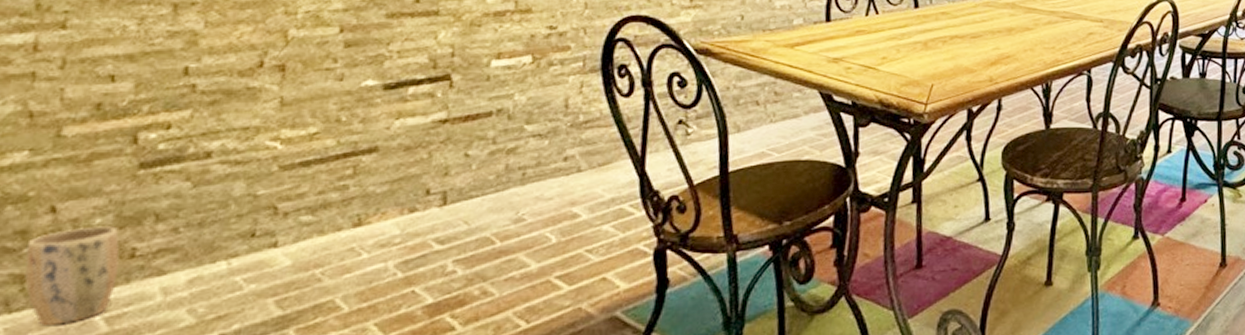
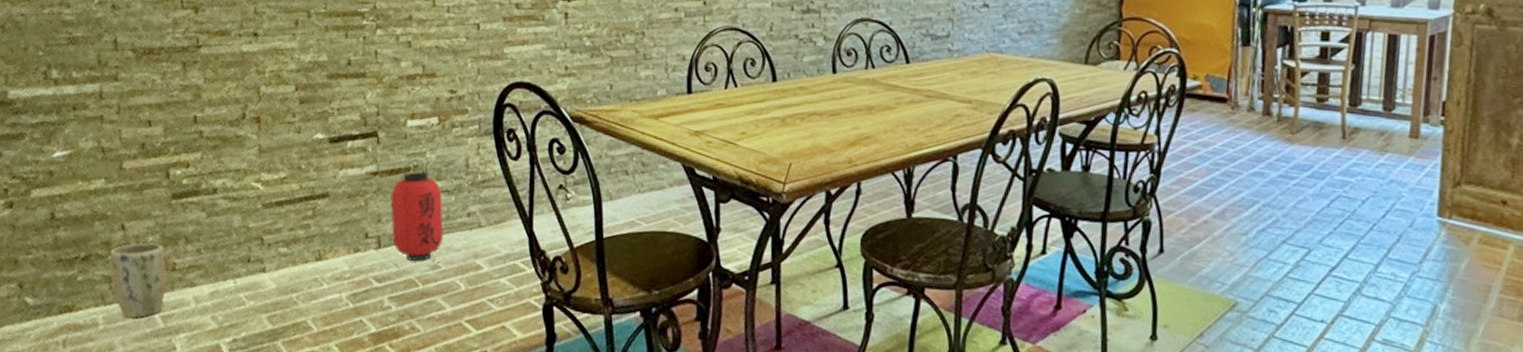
lantern: none [463,103,532,217] -> present [391,160,443,262]

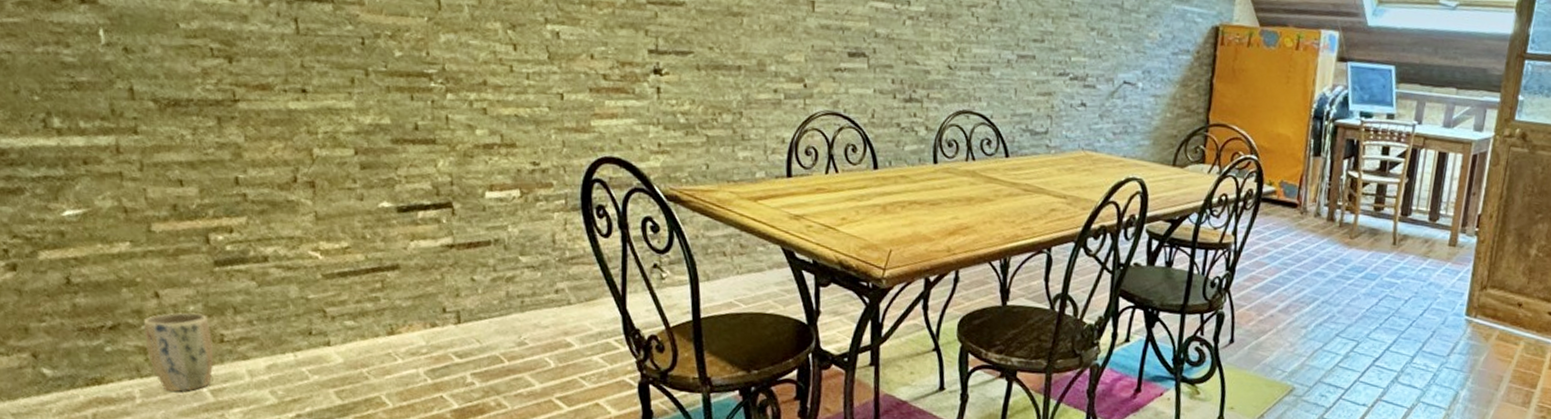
lantern: present [391,160,443,262] -> none [470,233,529,338]

